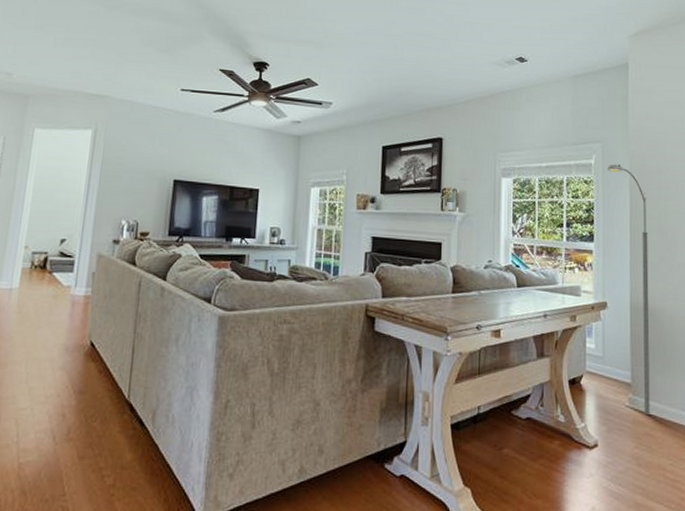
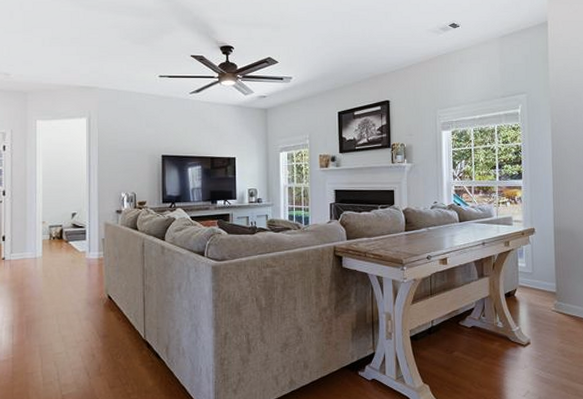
street lamp: present [607,164,650,416] -> none [531,111,572,317]

